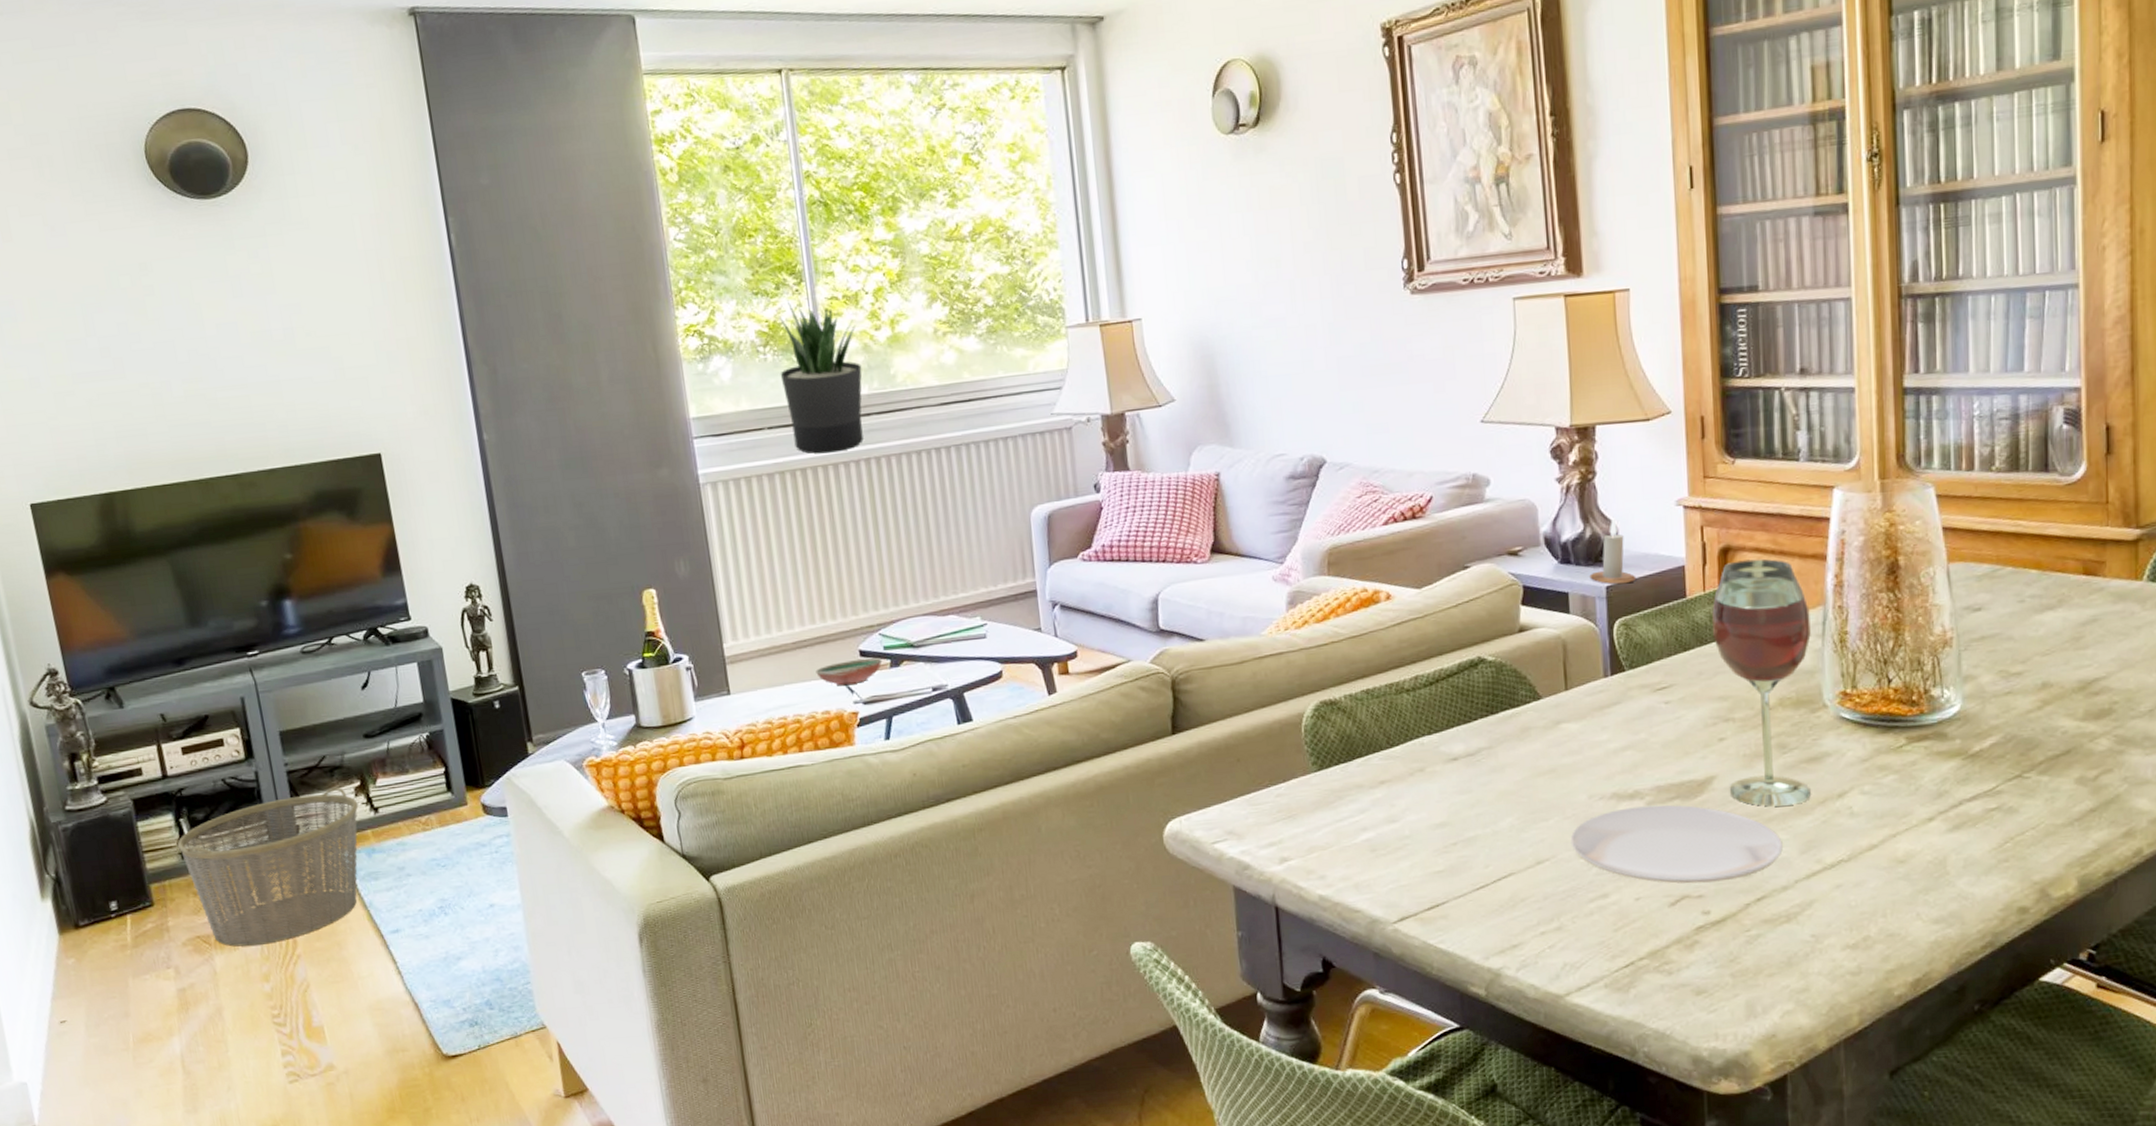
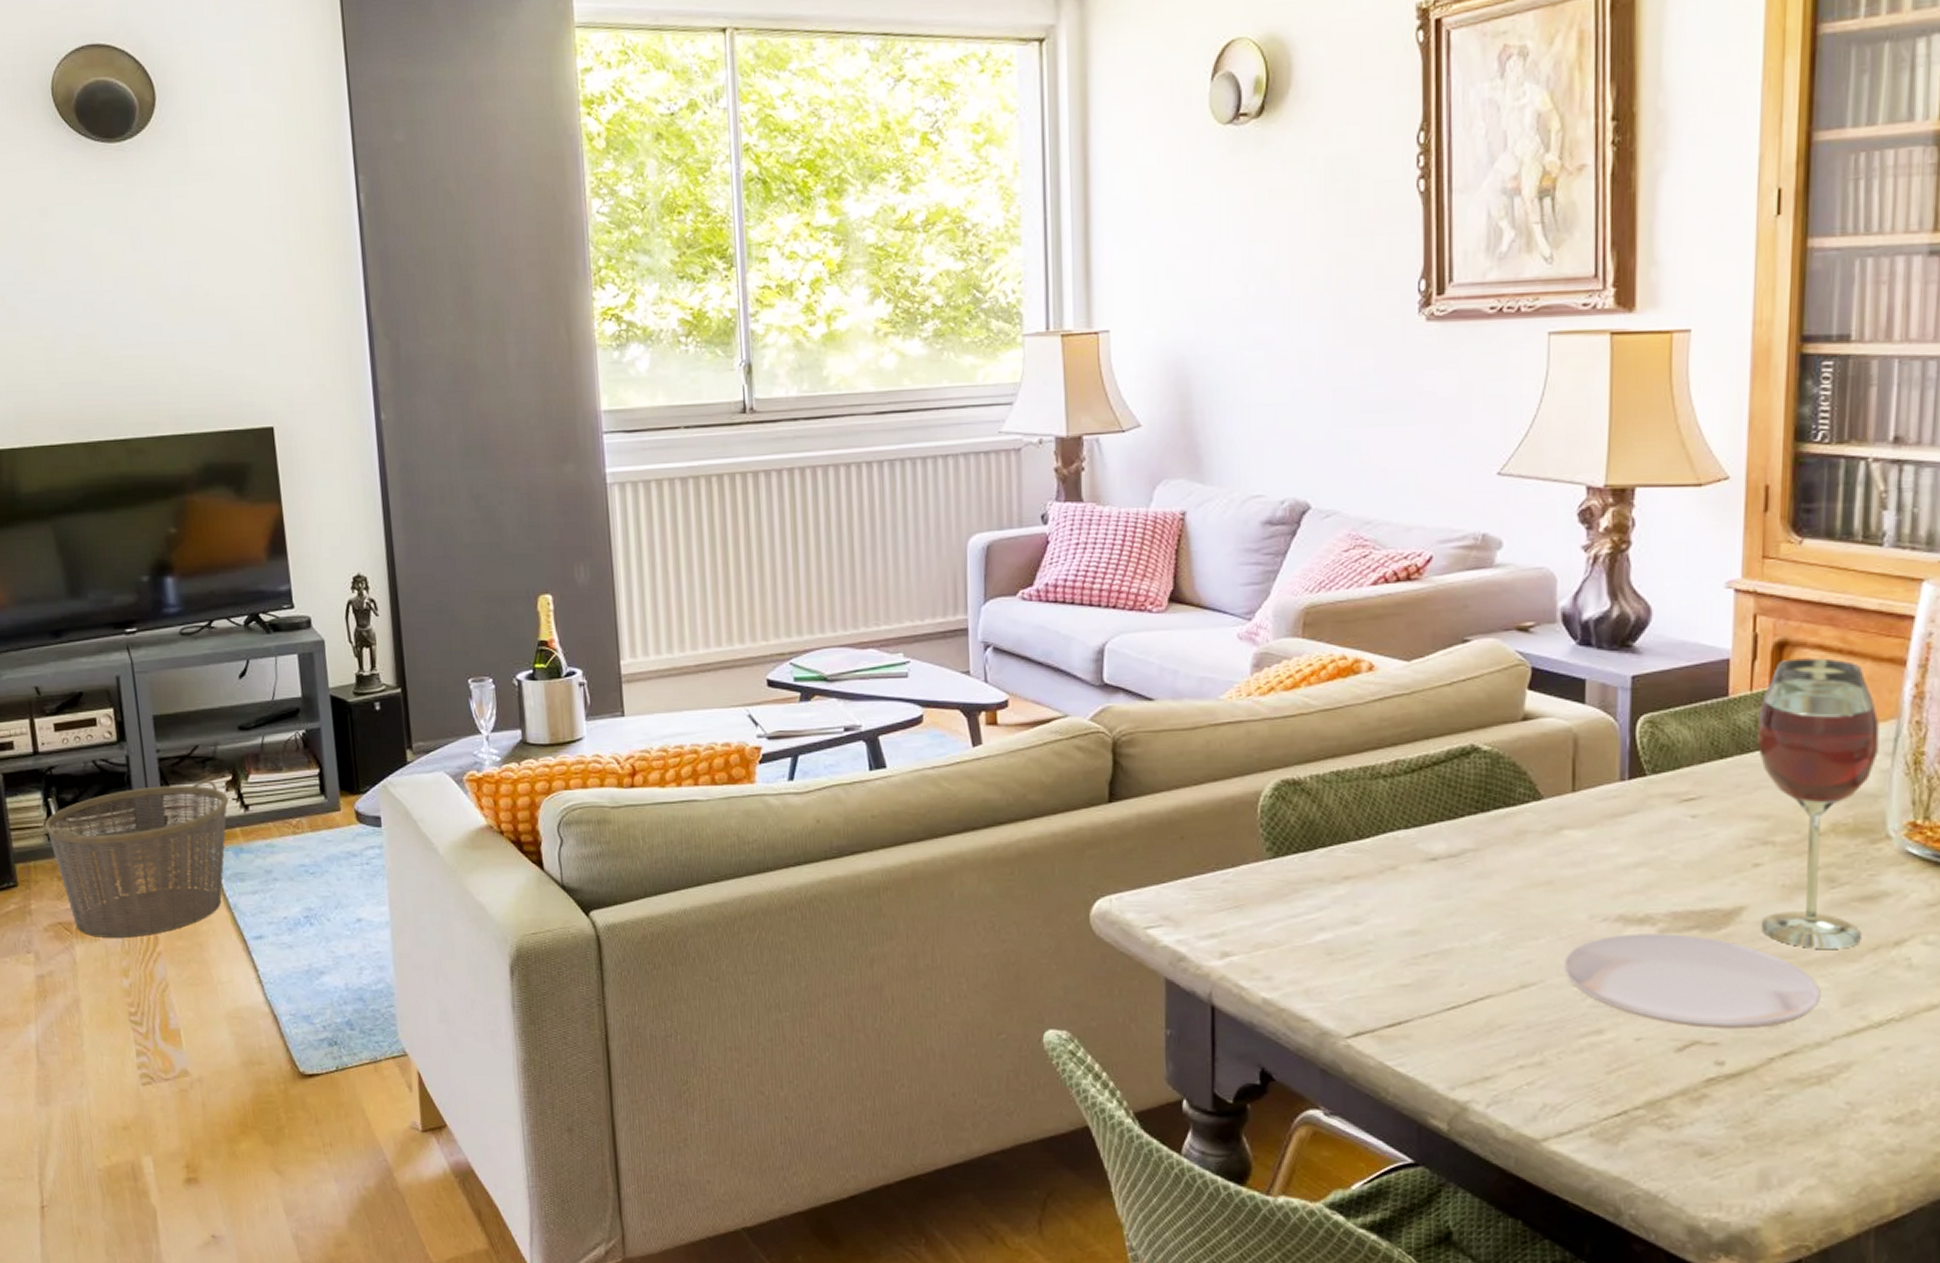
planter: present [778,300,864,454] -> none [701,286,792,459]
decorative bowl: present [816,657,883,686] -> none [718,688,792,717]
candle: present [1589,518,1635,585] -> none [1613,597,1668,675]

